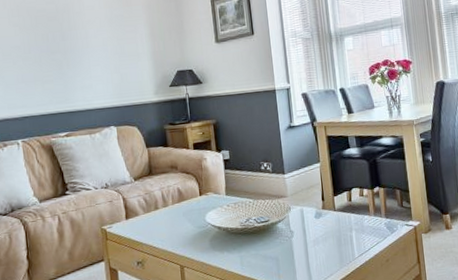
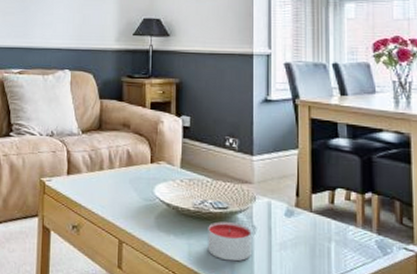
candle: none [254,231,292,264] -> present [208,221,252,262]

